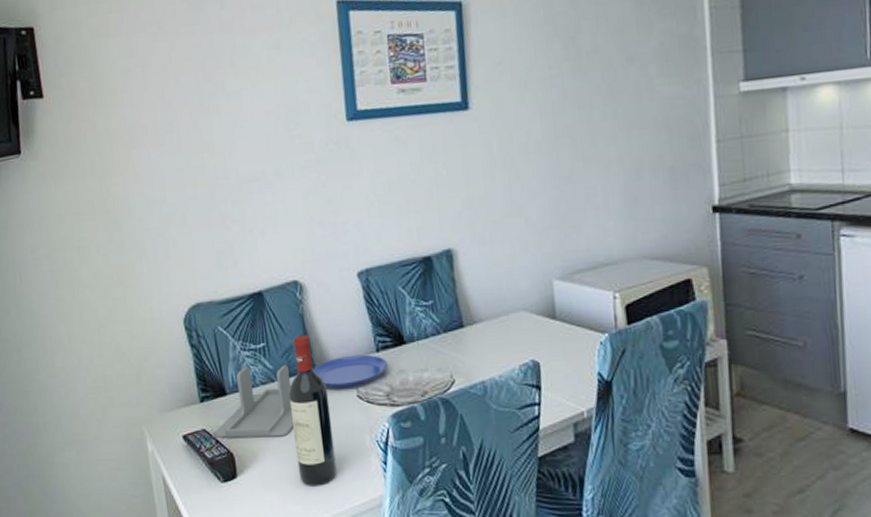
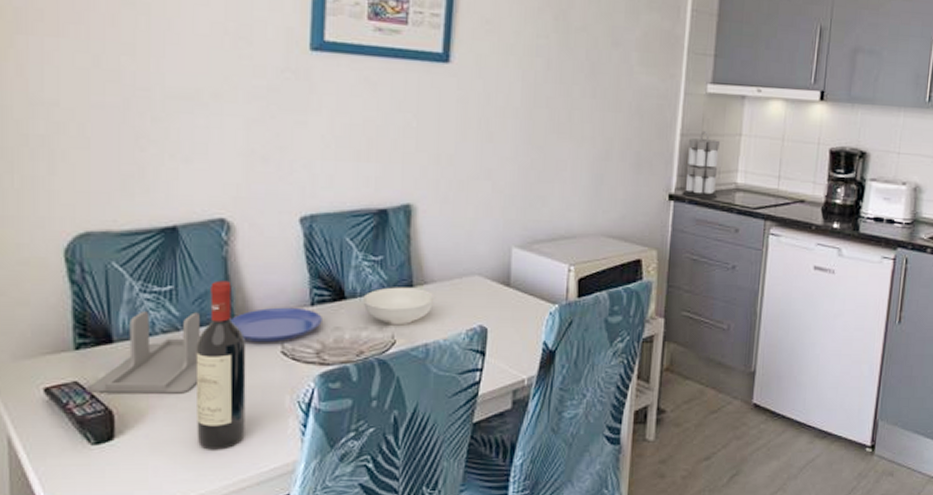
bowl: none [420,327,487,366] -> present [363,287,436,326]
spice rack: none [727,132,768,208] -> present [683,130,720,199]

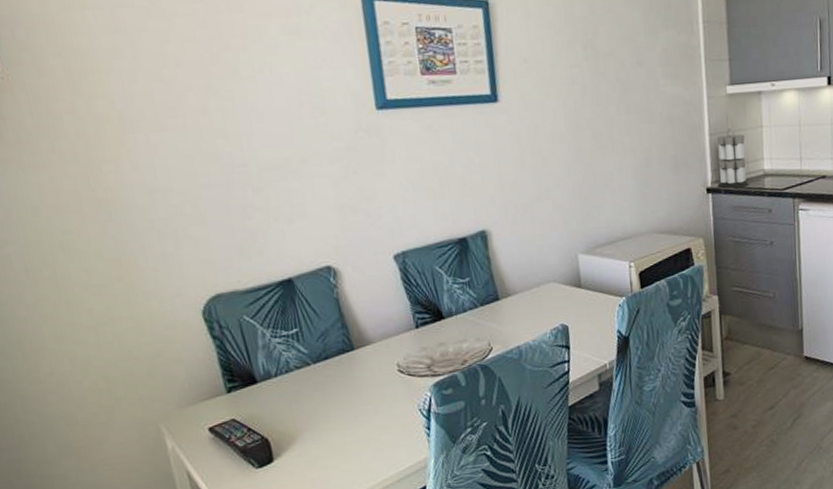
napkin holder: present [85,312,201,394] -> none [242,347,334,427]
wine bottle: present [195,280,247,450] -> none [326,317,381,459]
plate: present [229,307,322,343] -> none [350,331,428,366]
bowl: present [363,287,436,326] -> none [458,300,520,335]

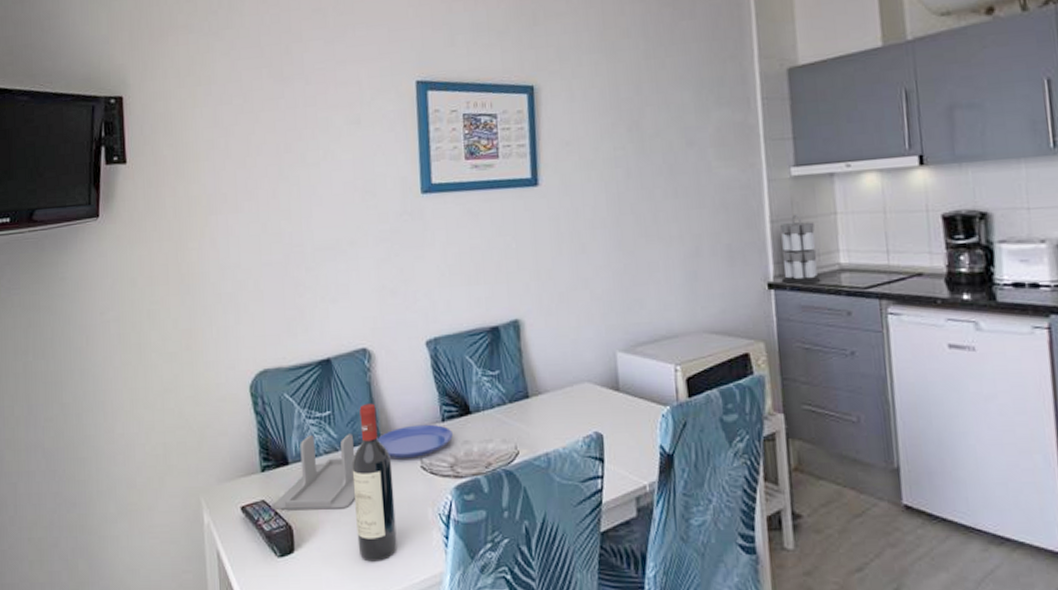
napkin holder: none [242,347,334,427] -> present [270,433,356,510]
wine bottle: none [326,317,381,459] -> present [352,403,397,562]
plate: none [350,331,428,366] -> present [376,424,453,459]

